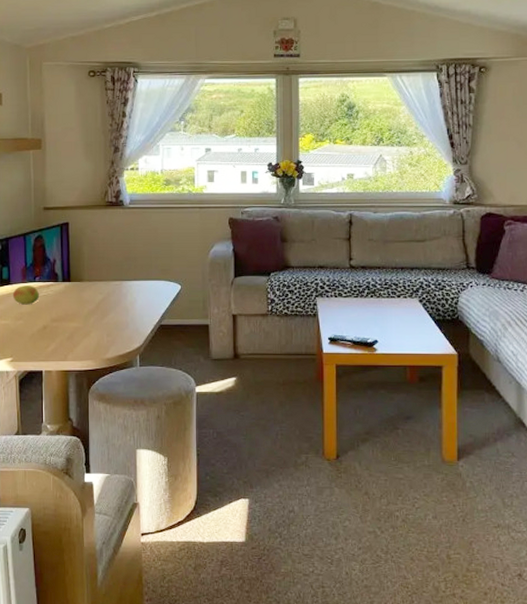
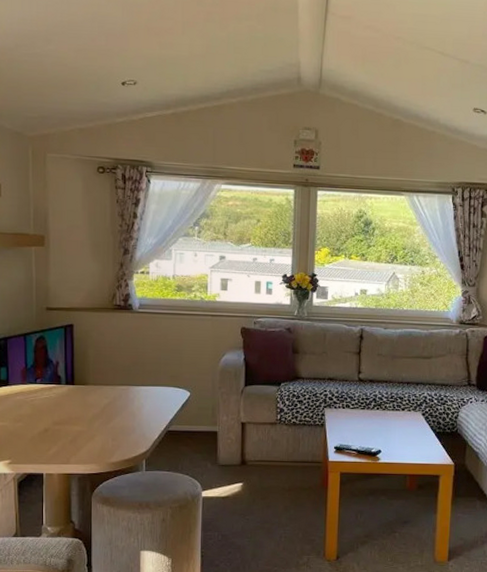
fruit: present [12,285,40,305] -> none [11,387,41,407]

